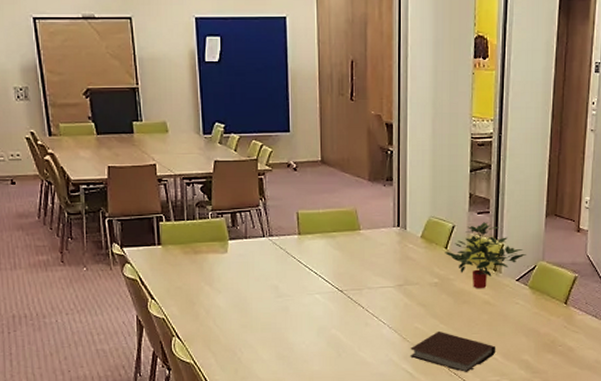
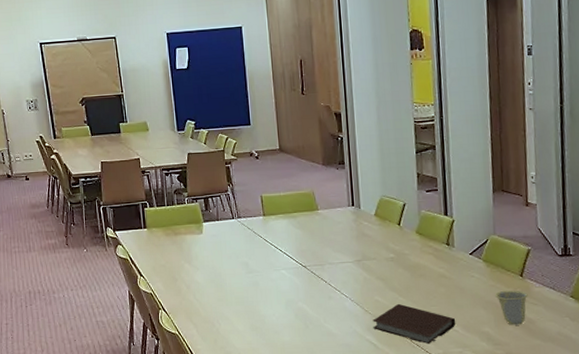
potted plant: present [445,222,526,288] -> none [398,199,477,262]
cup: none [538,317,570,353] -> present [495,290,528,325]

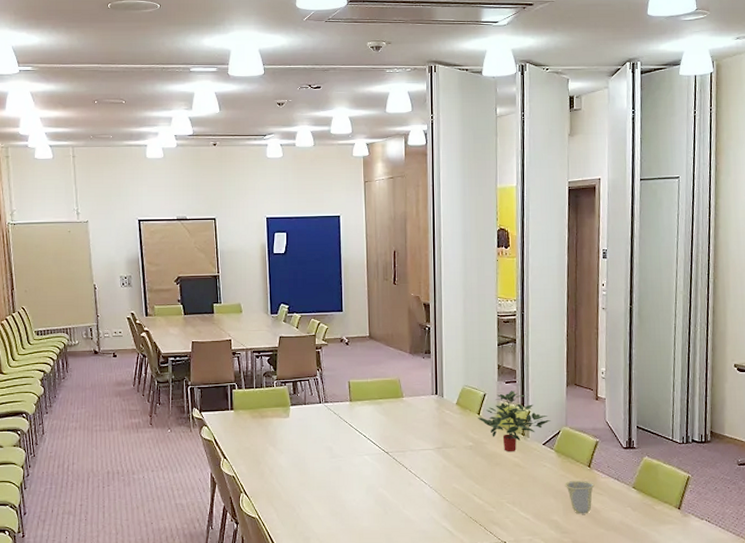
notebook: present [372,303,456,344] -> none [449,491,528,531]
potted plant: none [398,199,477,262] -> present [478,391,551,451]

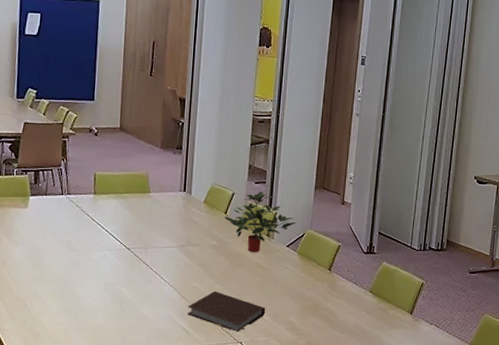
notebook: none [449,491,528,531] -> present [187,290,266,331]
cup: present [565,480,595,514] -> none [304,282,333,317]

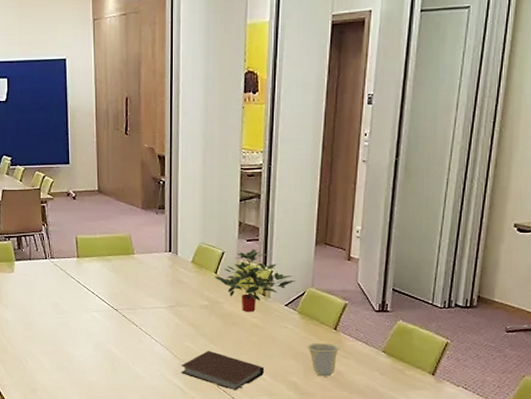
cup: none [304,282,333,317] -> present [307,342,340,377]

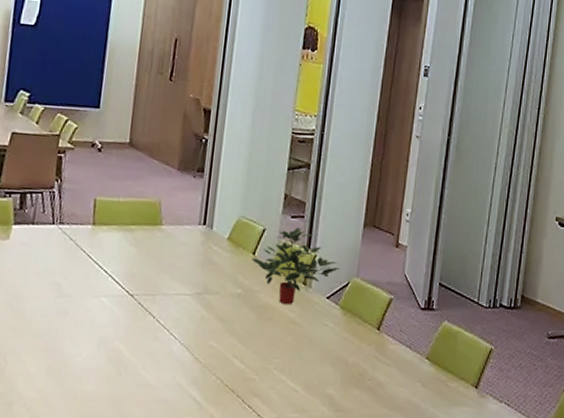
notebook: present [181,350,265,390] -> none [200,351,299,405]
cup: present [307,342,340,377] -> none [346,345,382,389]

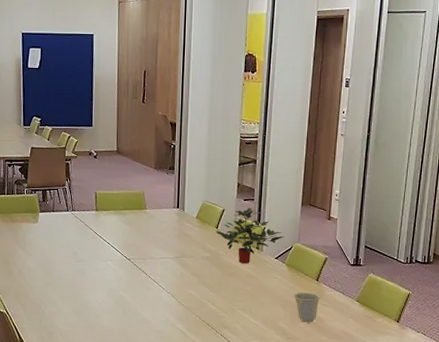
cup: none [346,345,382,389] -> present [293,292,321,323]

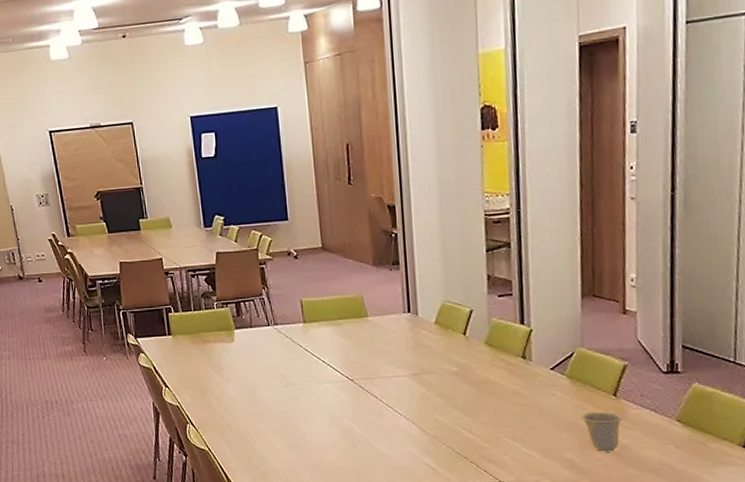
potted plant: present [216,208,284,263] -> none [463,305,561,378]

